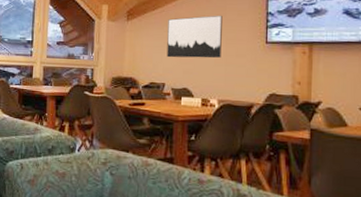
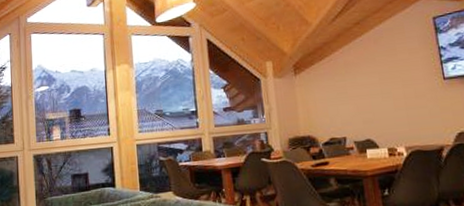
wall art: present [167,15,222,59] -> none [337,56,400,109]

